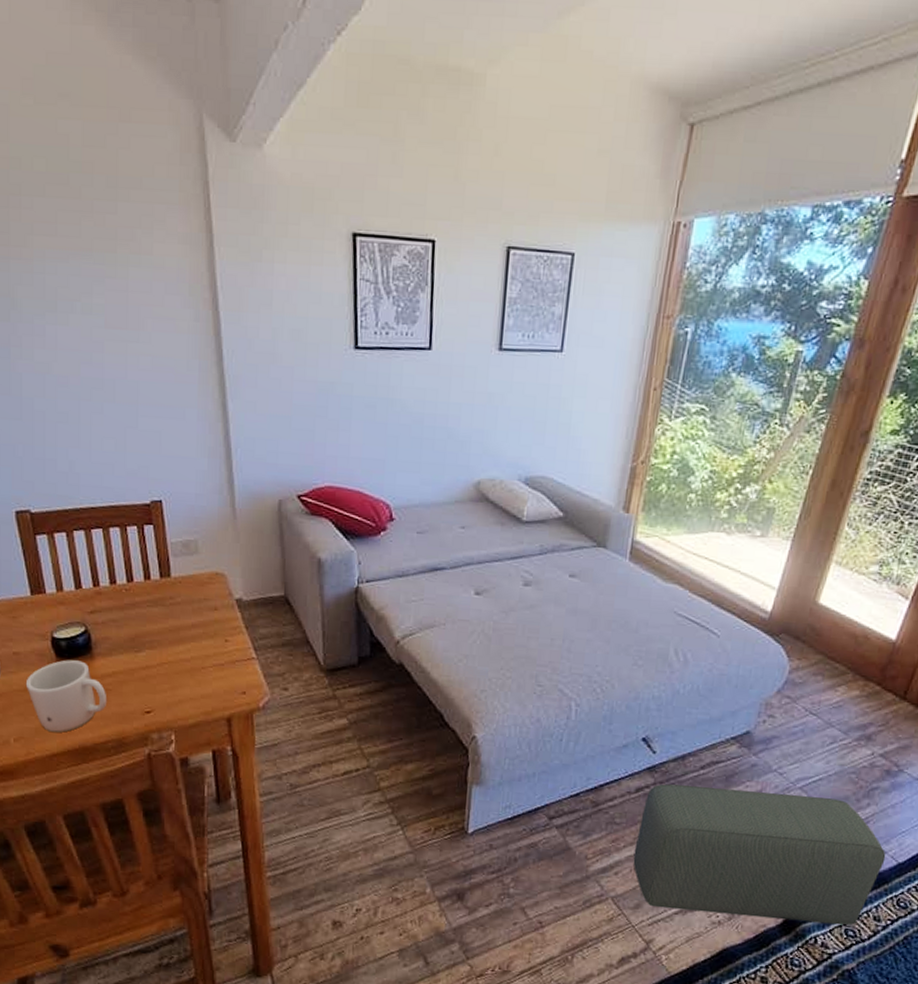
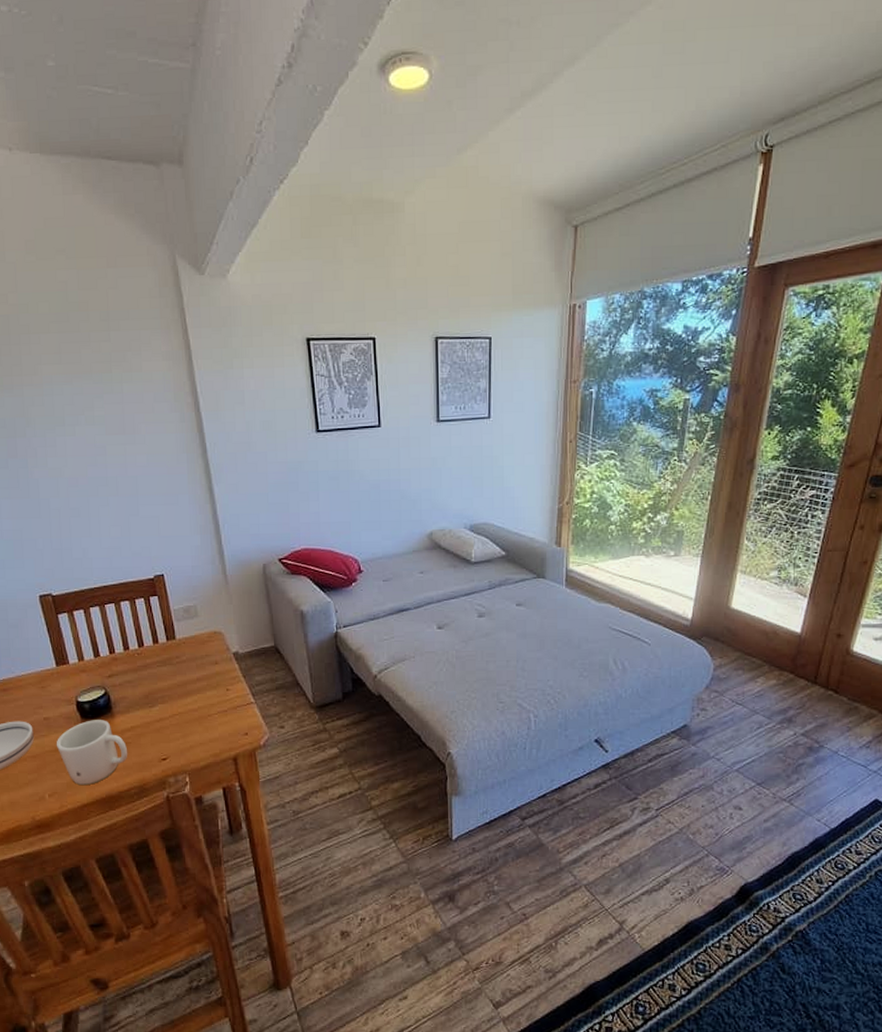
pouf: present [633,784,886,925] -> none [599,777,819,890]

